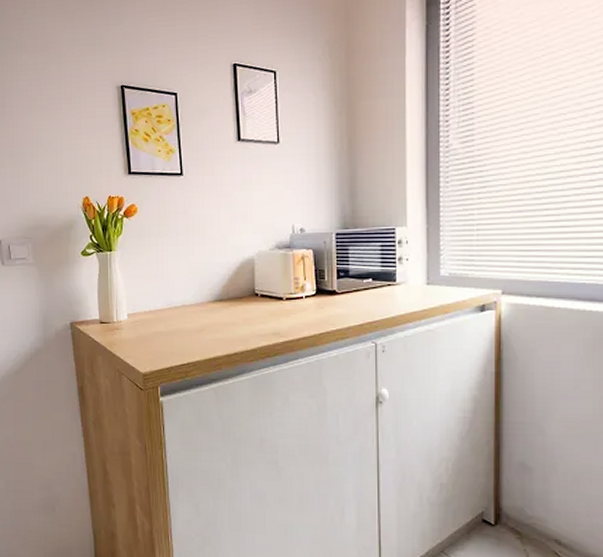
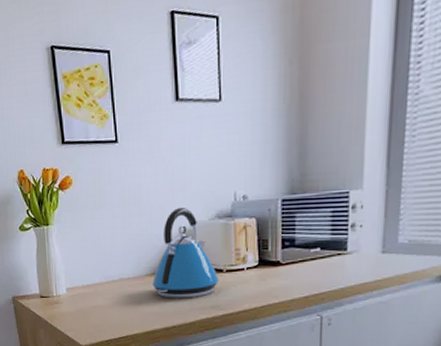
kettle: none [215,237,279,325] -> present [152,207,219,299]

